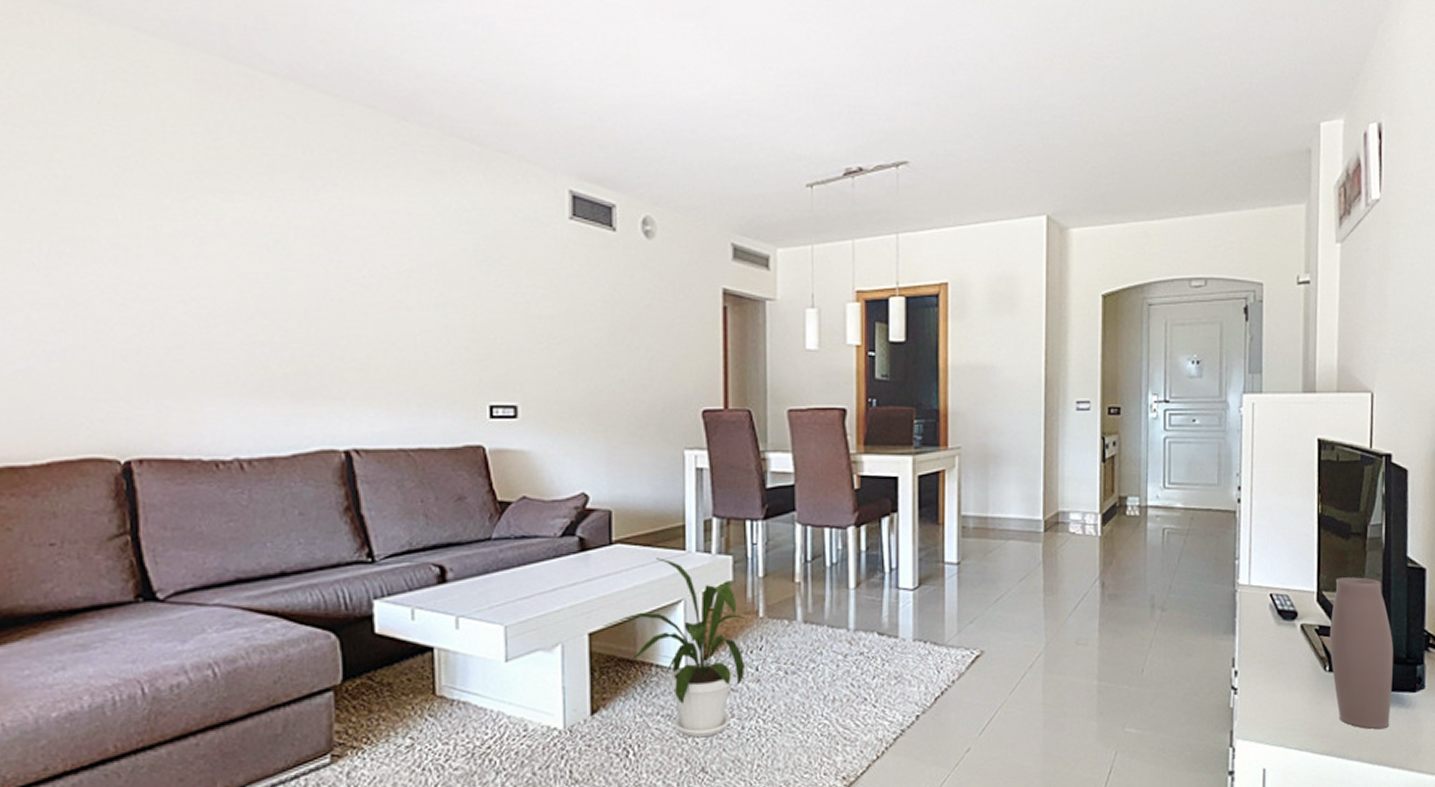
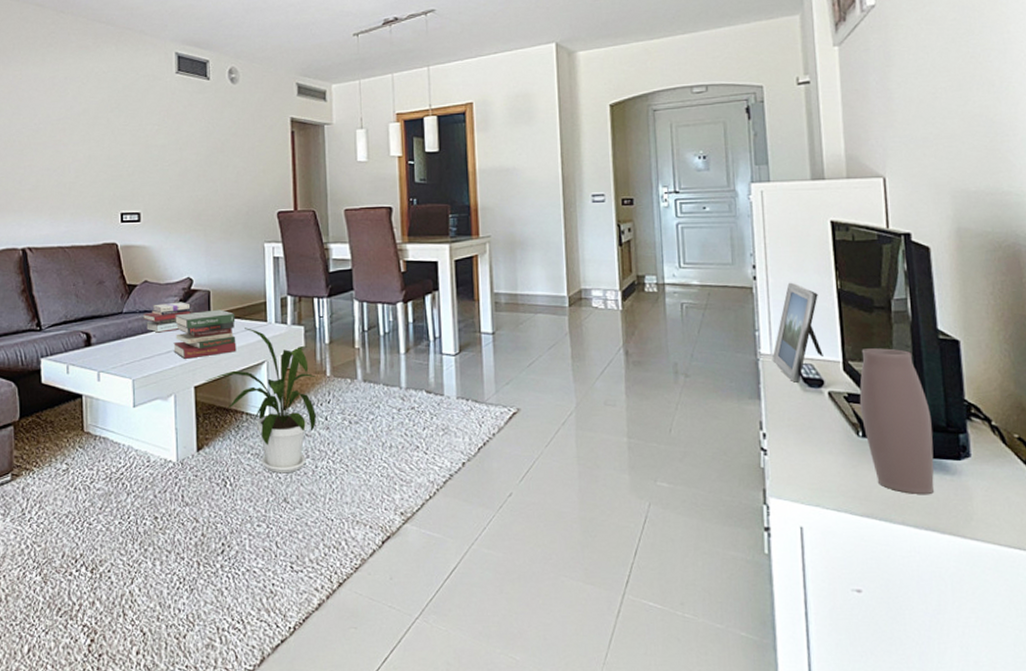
books: none [520,524,586,565] -> present [143,302,191,333]
books: none [561,534,645,598] -> present [173,309,237,359]
picture frame: none [1249,505,1299,617] -> present [772,282,823,384]

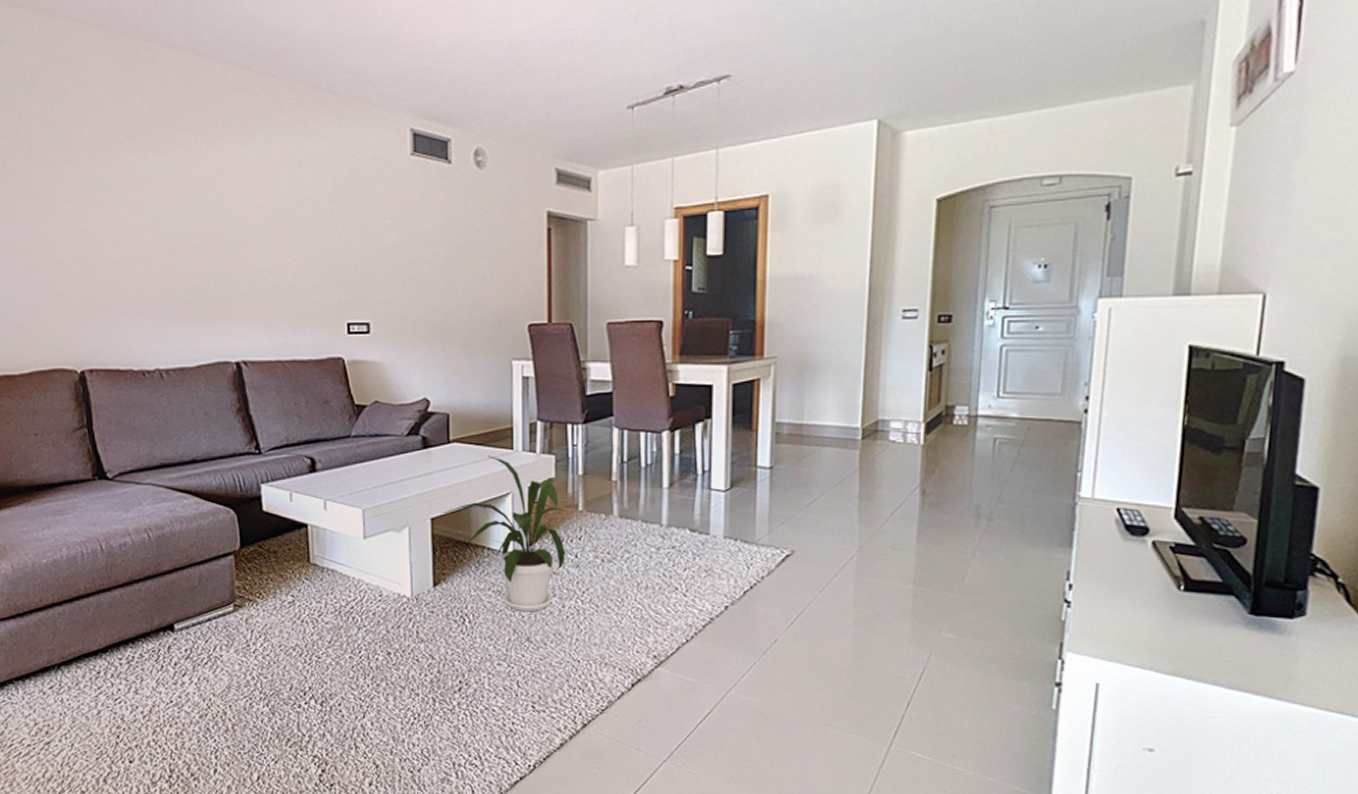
books: present [143,302,191,333] -> none [374,425,428,459]
books: present [173,309,237,359] -> none [407,435,478,488]
picture frame: present [772,282,823,384] -> none [1092,416,1159,531]
vase: present [859,348,935,495] -> none [1186,494,1269,655]

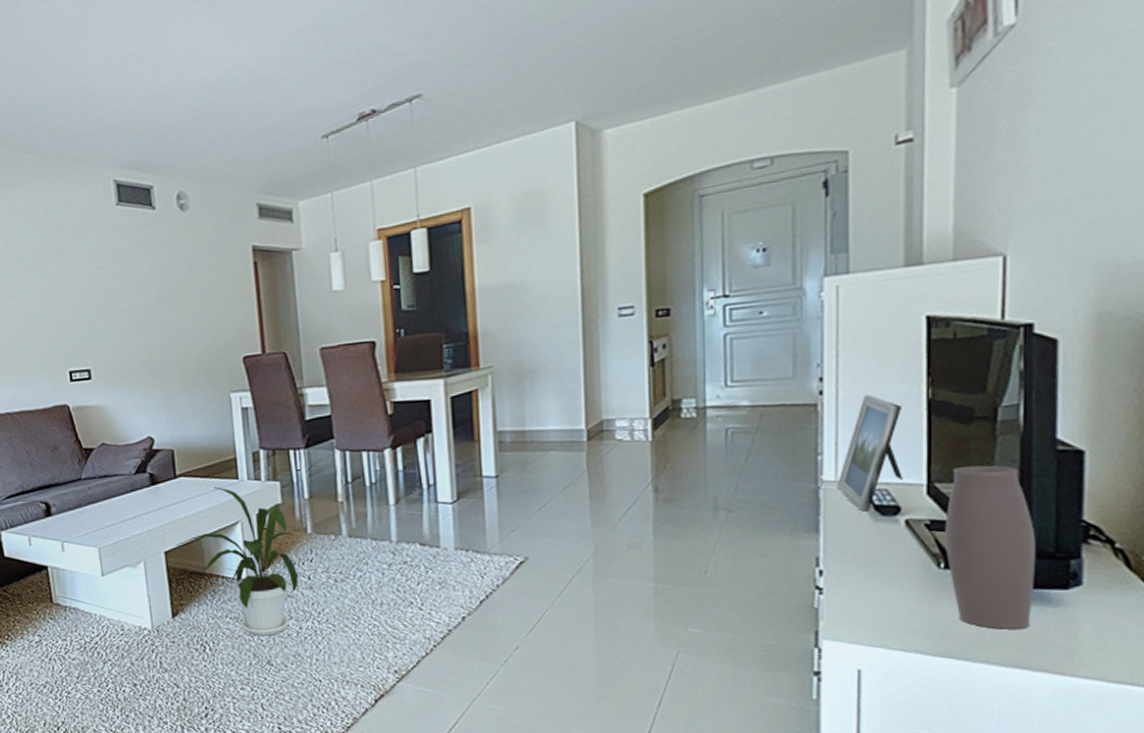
picture frame: none [1092,416,1159,531] -> present [836,394,903,513]
vase: none [1186,494,1269,655] -> present [944,465,1037,630]

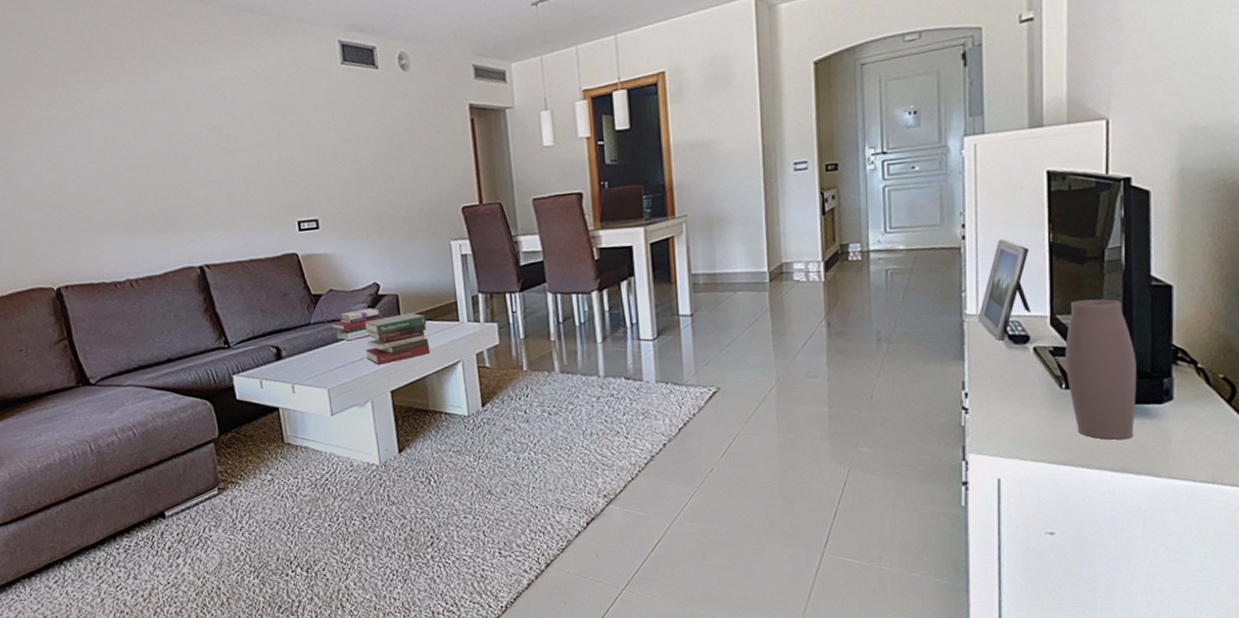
books: none [103,463,155,498] -> present [332,308,381,341]
books: none [137,469,207,524] -> present [364,312,430,365]
house plant: present [175,487,298,636] -> none [400,329,516,468]

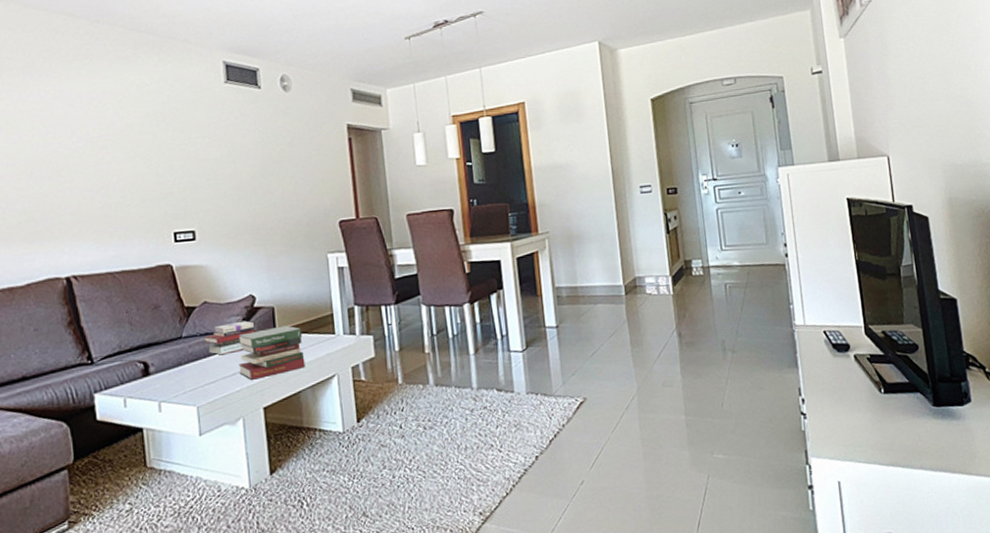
picture frame: present [977,239,1031,342] -> none [805,256,848,350]
vase: present [1065,298,1138,440] -> none [879,310,945,441]

